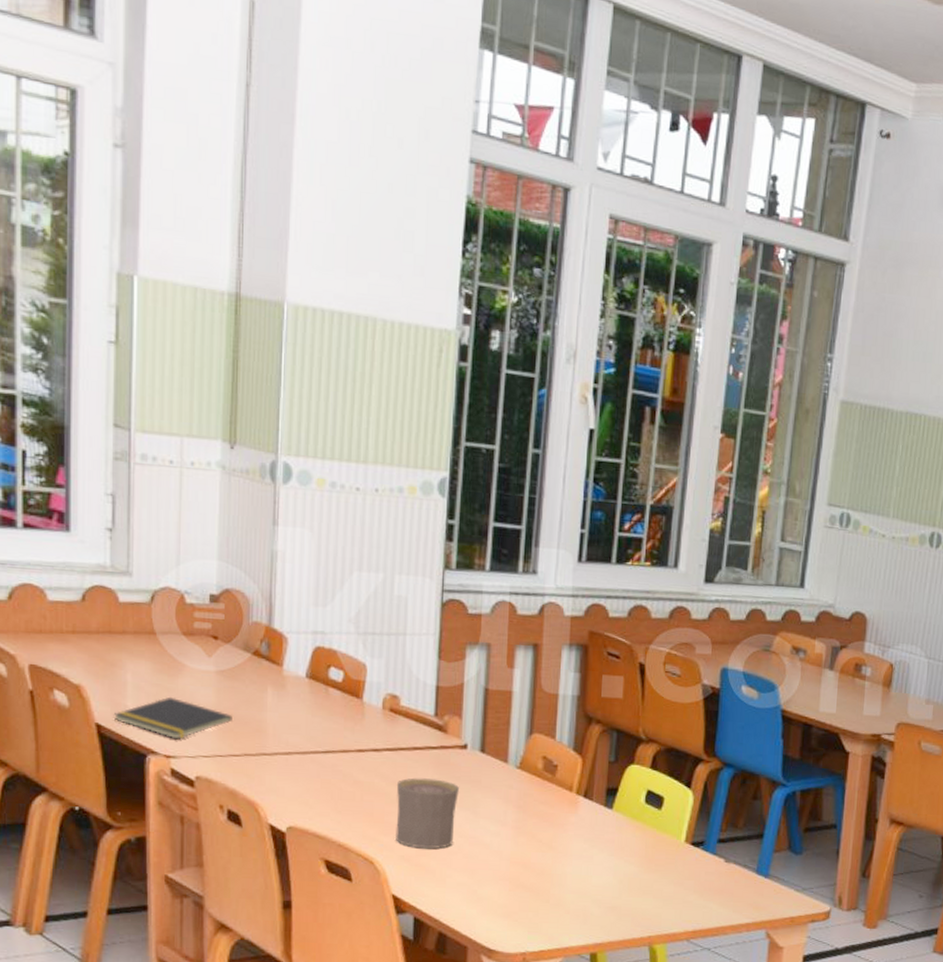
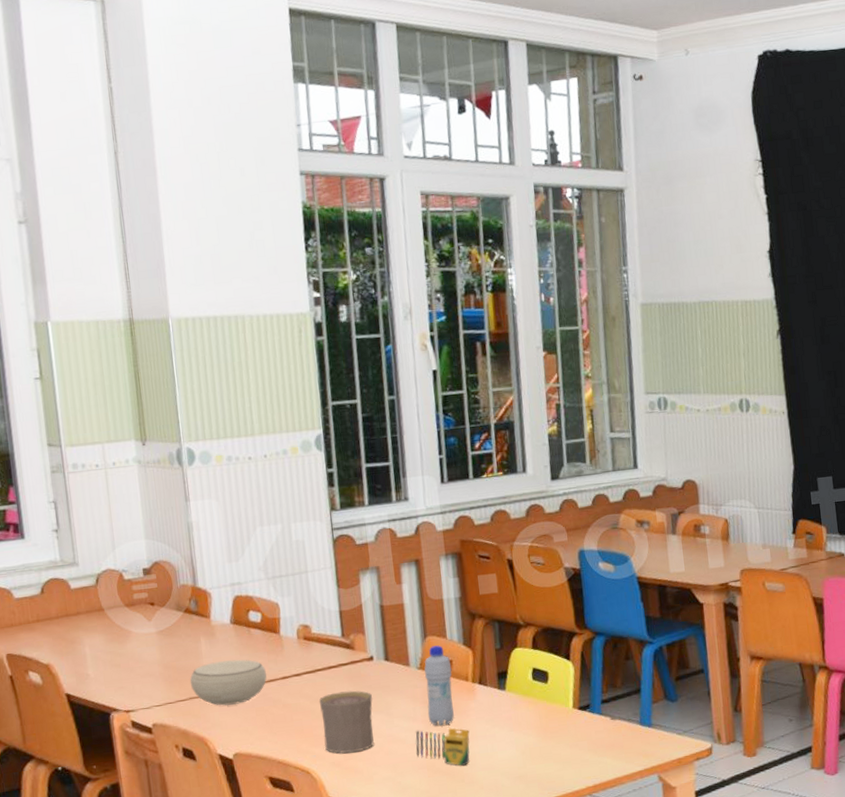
notepad: present [113,696,232,740] -> none [79,660,176,696]
bowl: none [249,718,341,771] -> present [190,659,267,706]
crayon: none [499,837,564,885] -> present [415,727,470,766]
bottle: none [519,745,556,836] -> present [424,645,454,726]

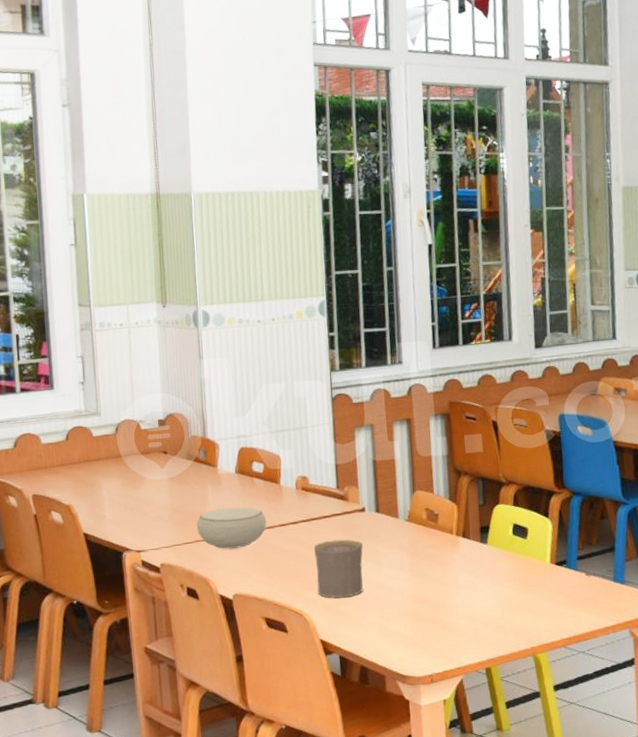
crayon: present [415,727,470,766] -> none [402,577,453,614]
bottle: present [424,645,454,726] -> none [411,499,438,575]

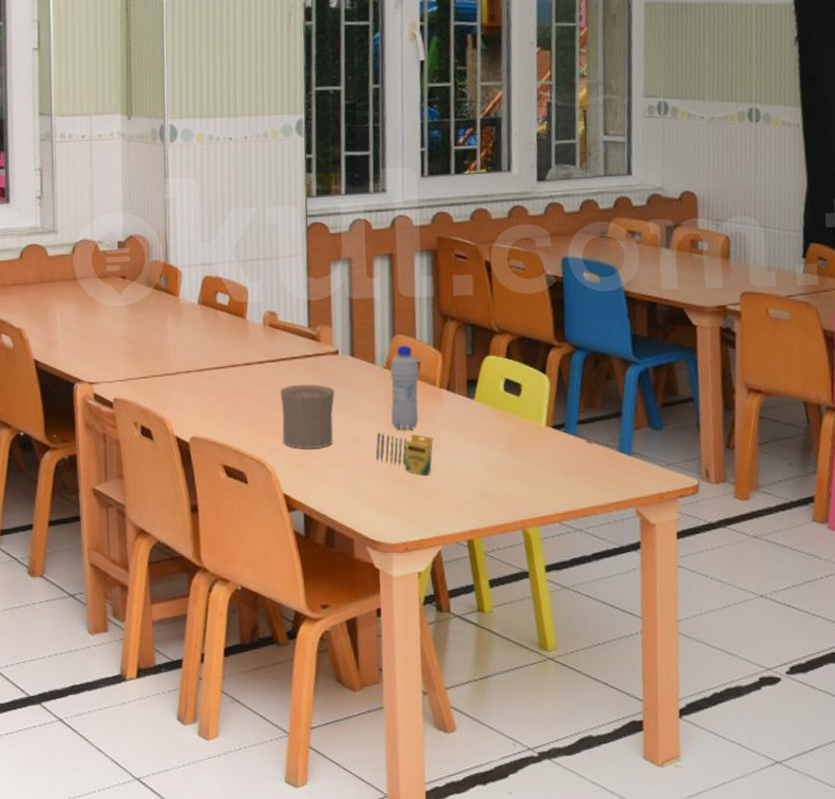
bowl: present [197,506,267,550] -> none [154,340,230,388]
crayon: none [402,577,453,614] -> present [376,433,433,475]
bottle: none [411,499,438,575] -> present [390,345,419,430]

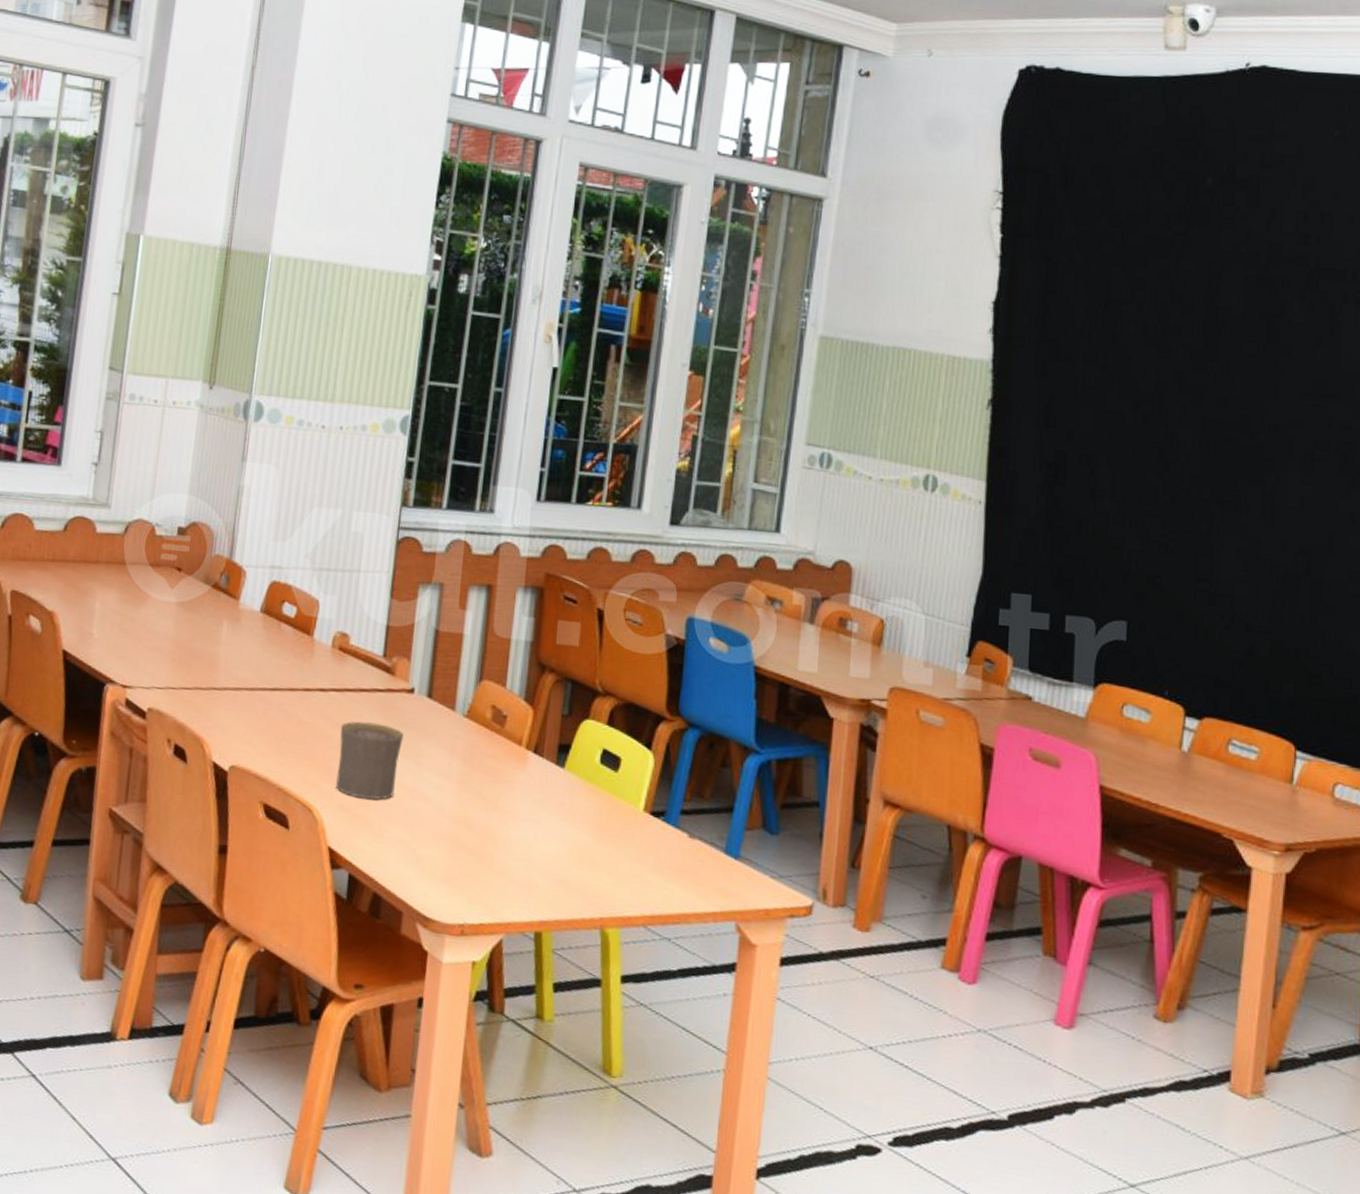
crayon: present [376,433,433,475] -> none [441,791,511,849]
bottle: present [390,345,419,430] -> none [464,693,505,793]

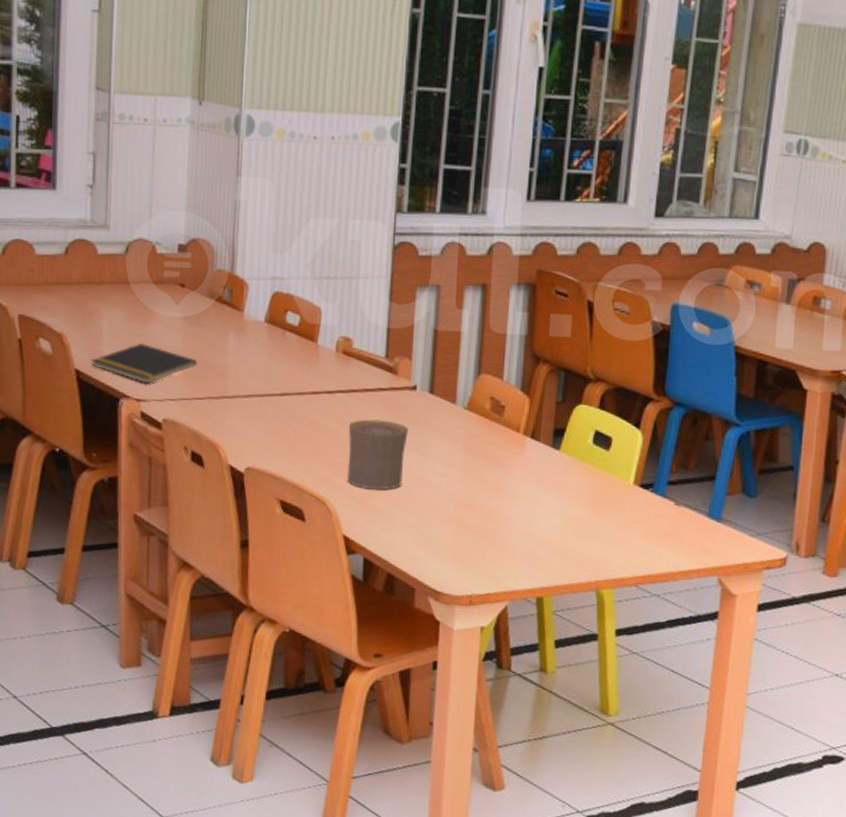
notepad: none [79,626,188,670] -> present [90,343,197,384]

